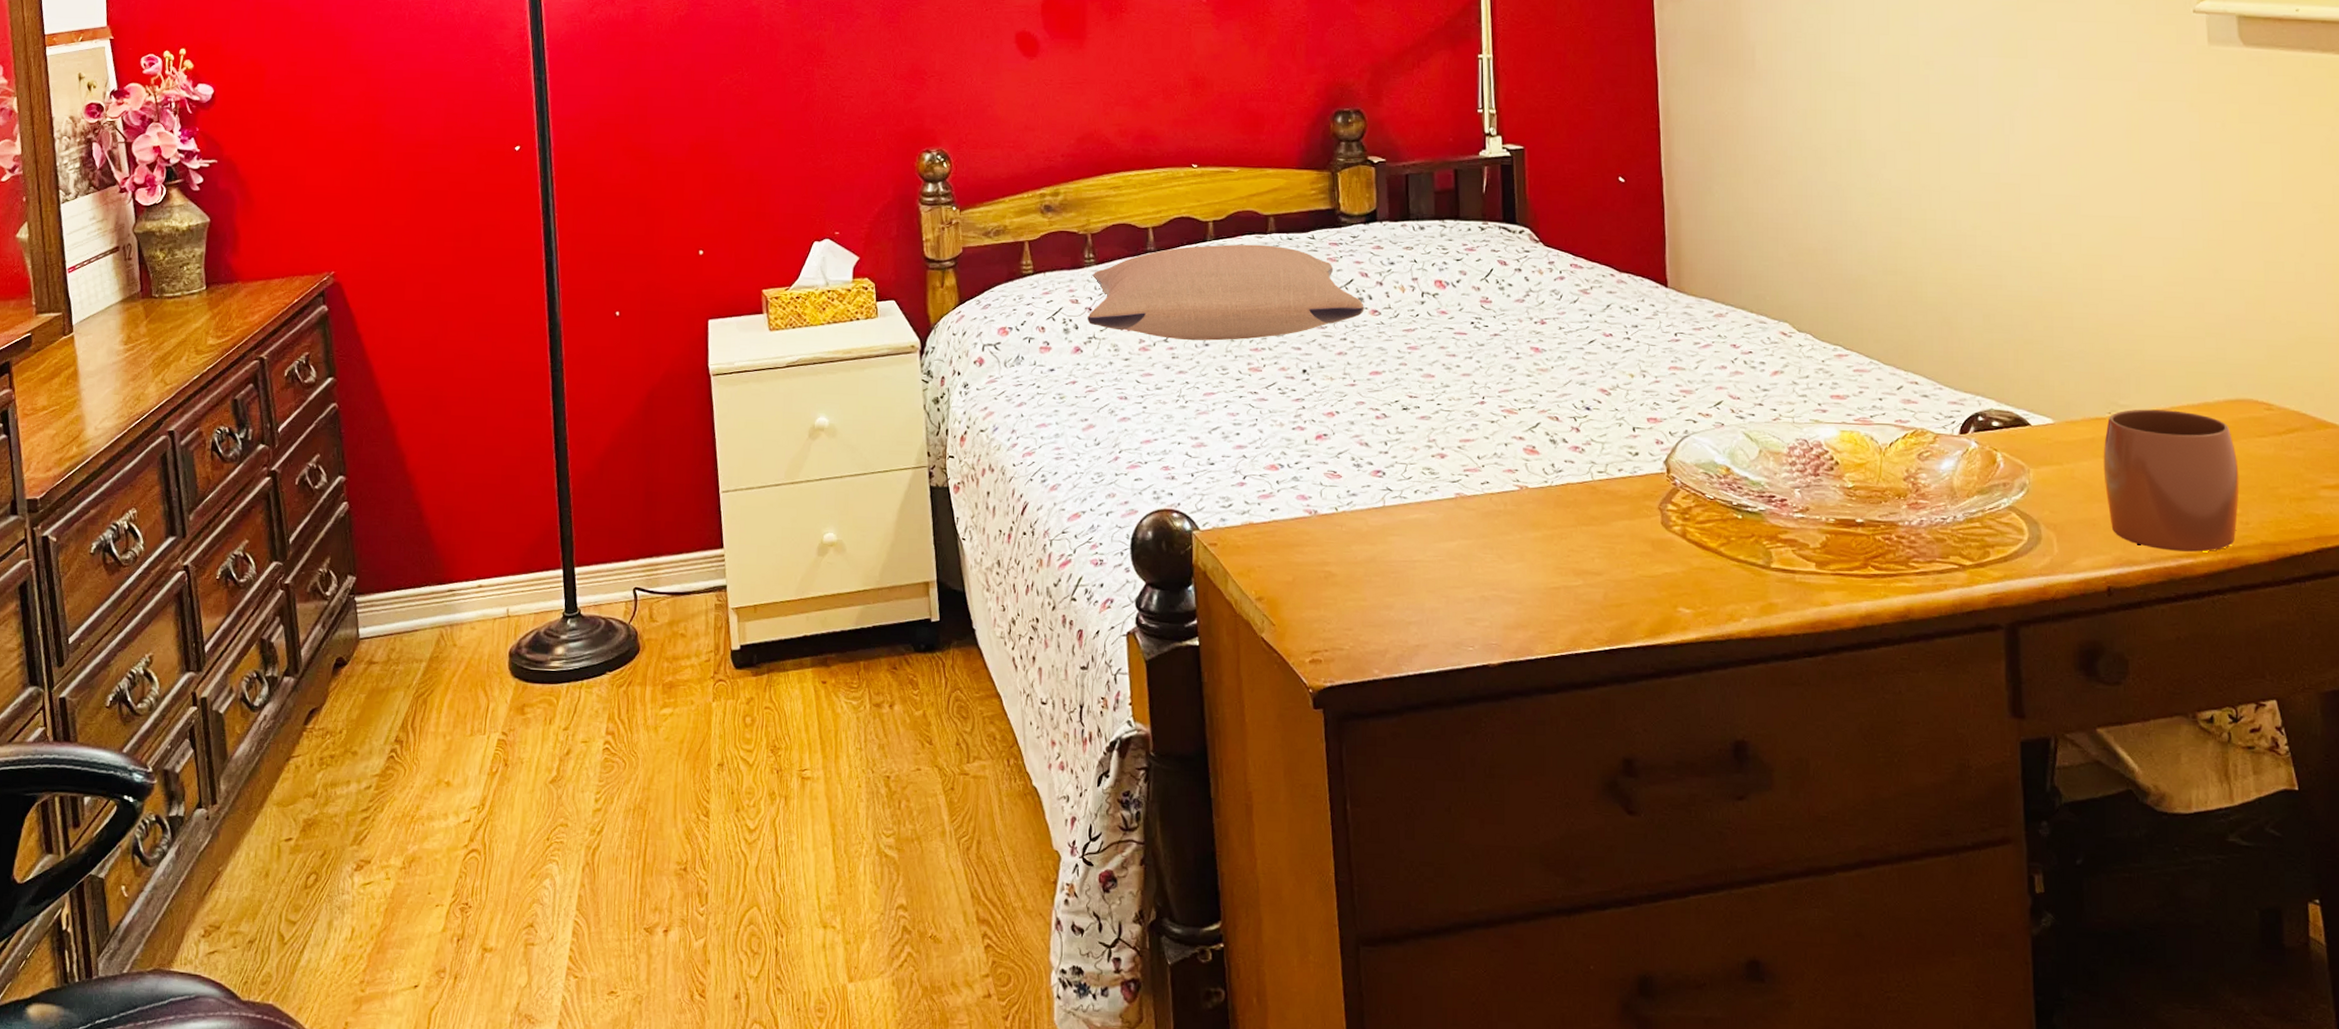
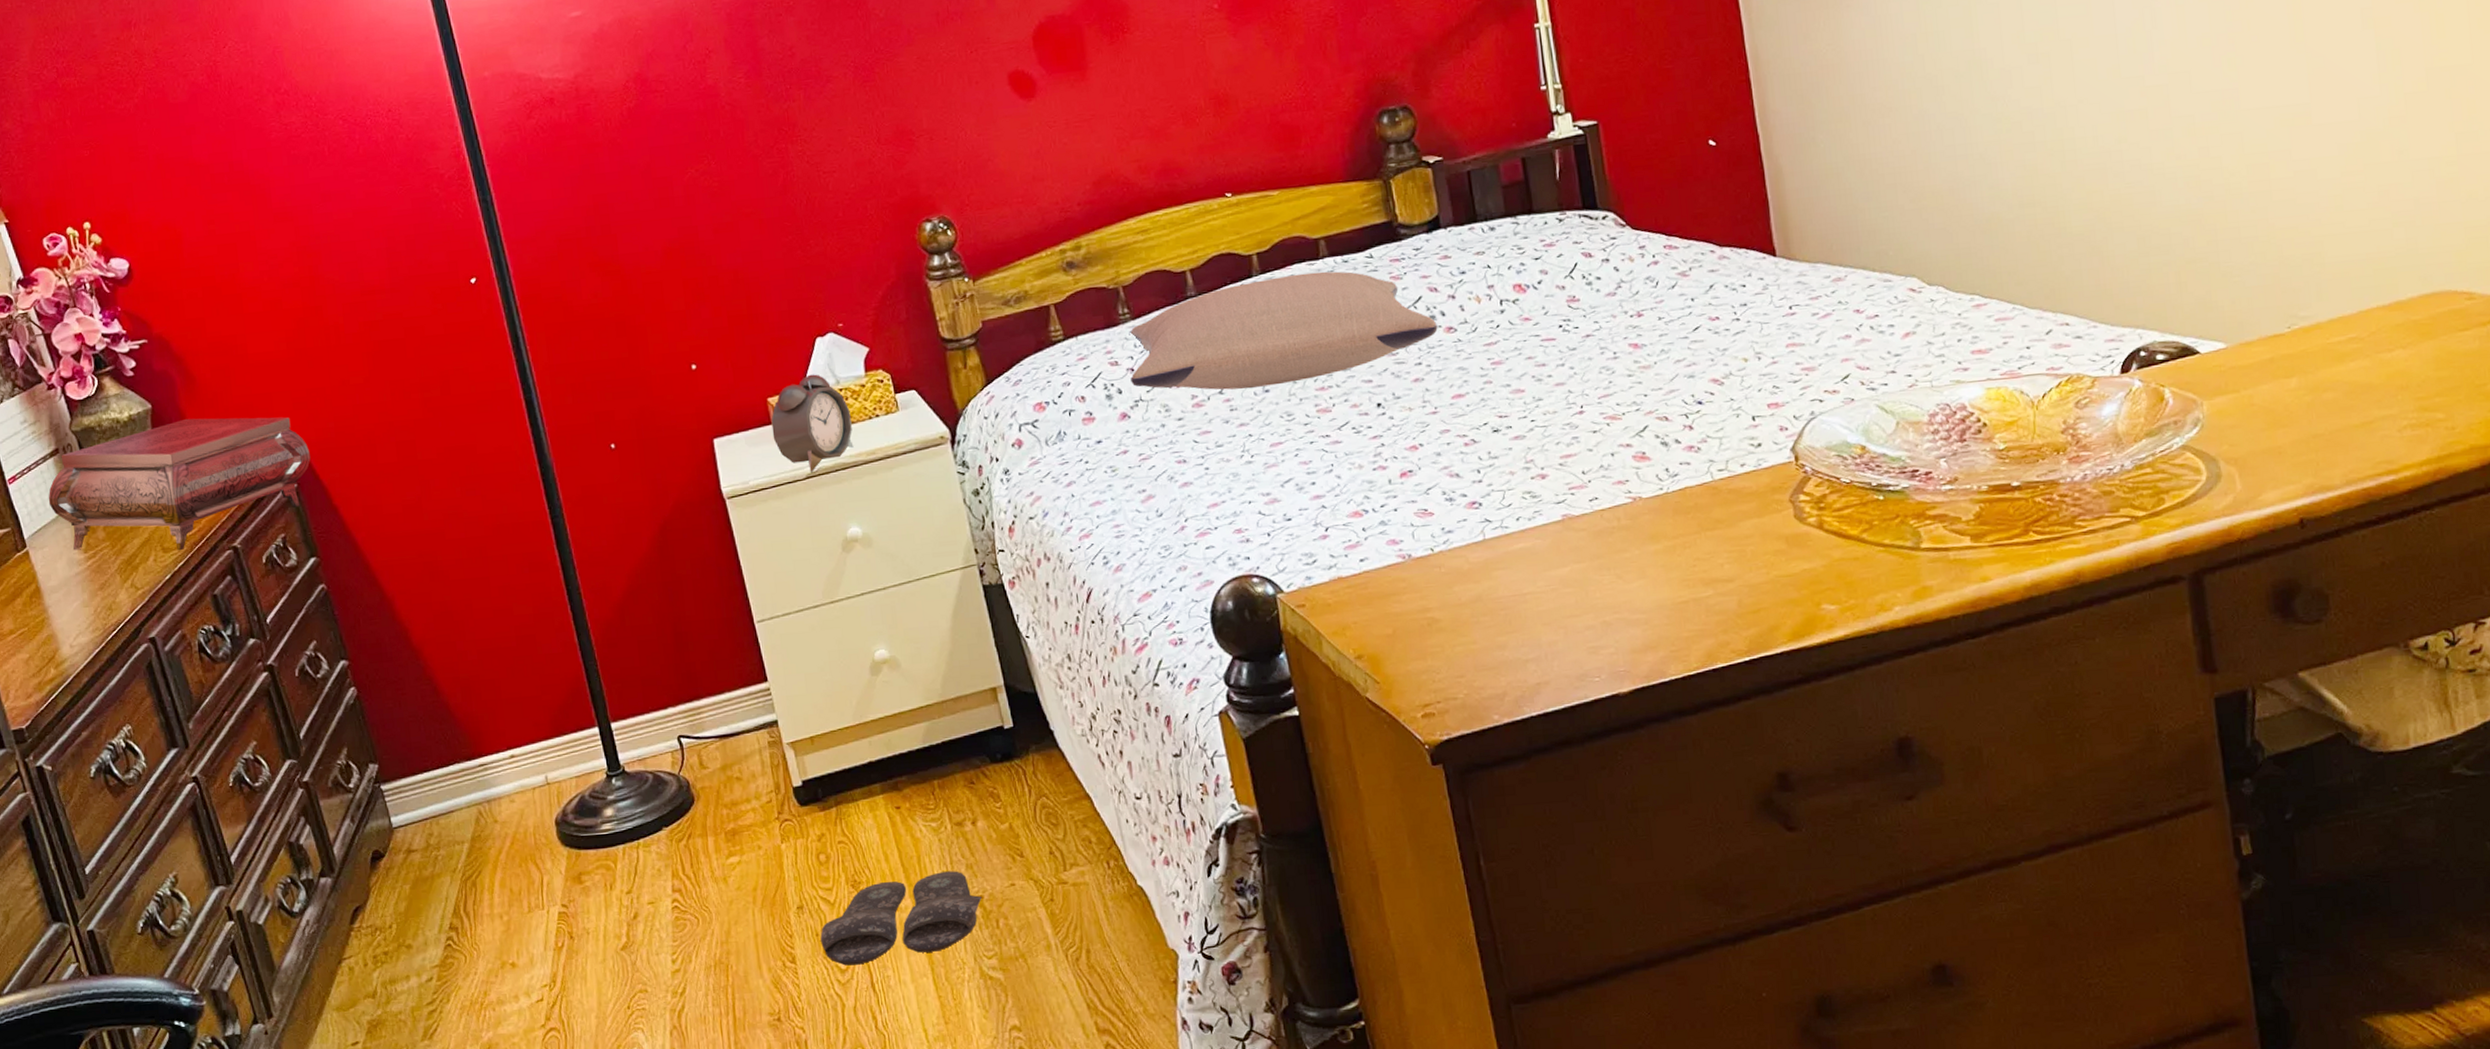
jewelry box: none [100,235,345,355] -> present [48,417,311,551]
slippers: none [735,748,889,827] -> present [820,871,982,966]
alarm clock: none [762,273,834,362] -> present [771,374,854,472]
mug: present [2103,409,2239,552] -> none [2284,314,2442,470]

